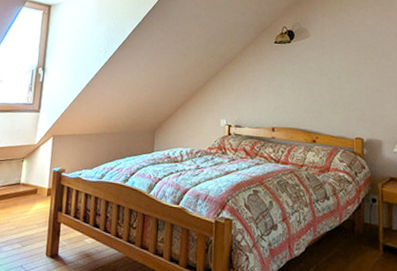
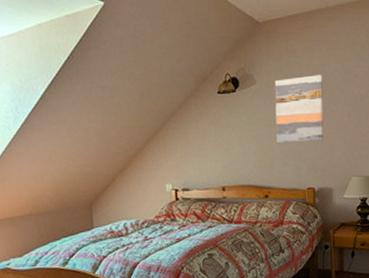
wall art: none [327,32,374,94] -> present [274,75,324,144]

